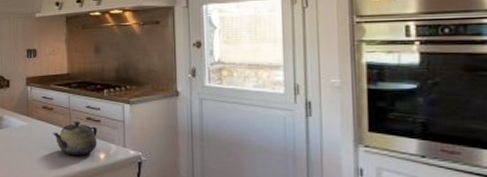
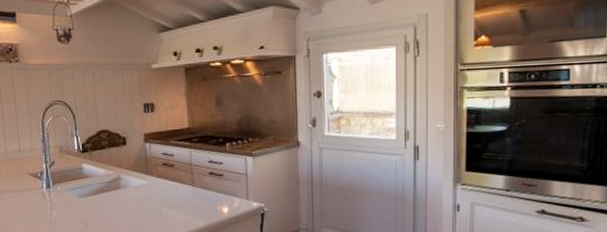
teapot: present [52,121,98,156] -> none [173,176,221,212]

